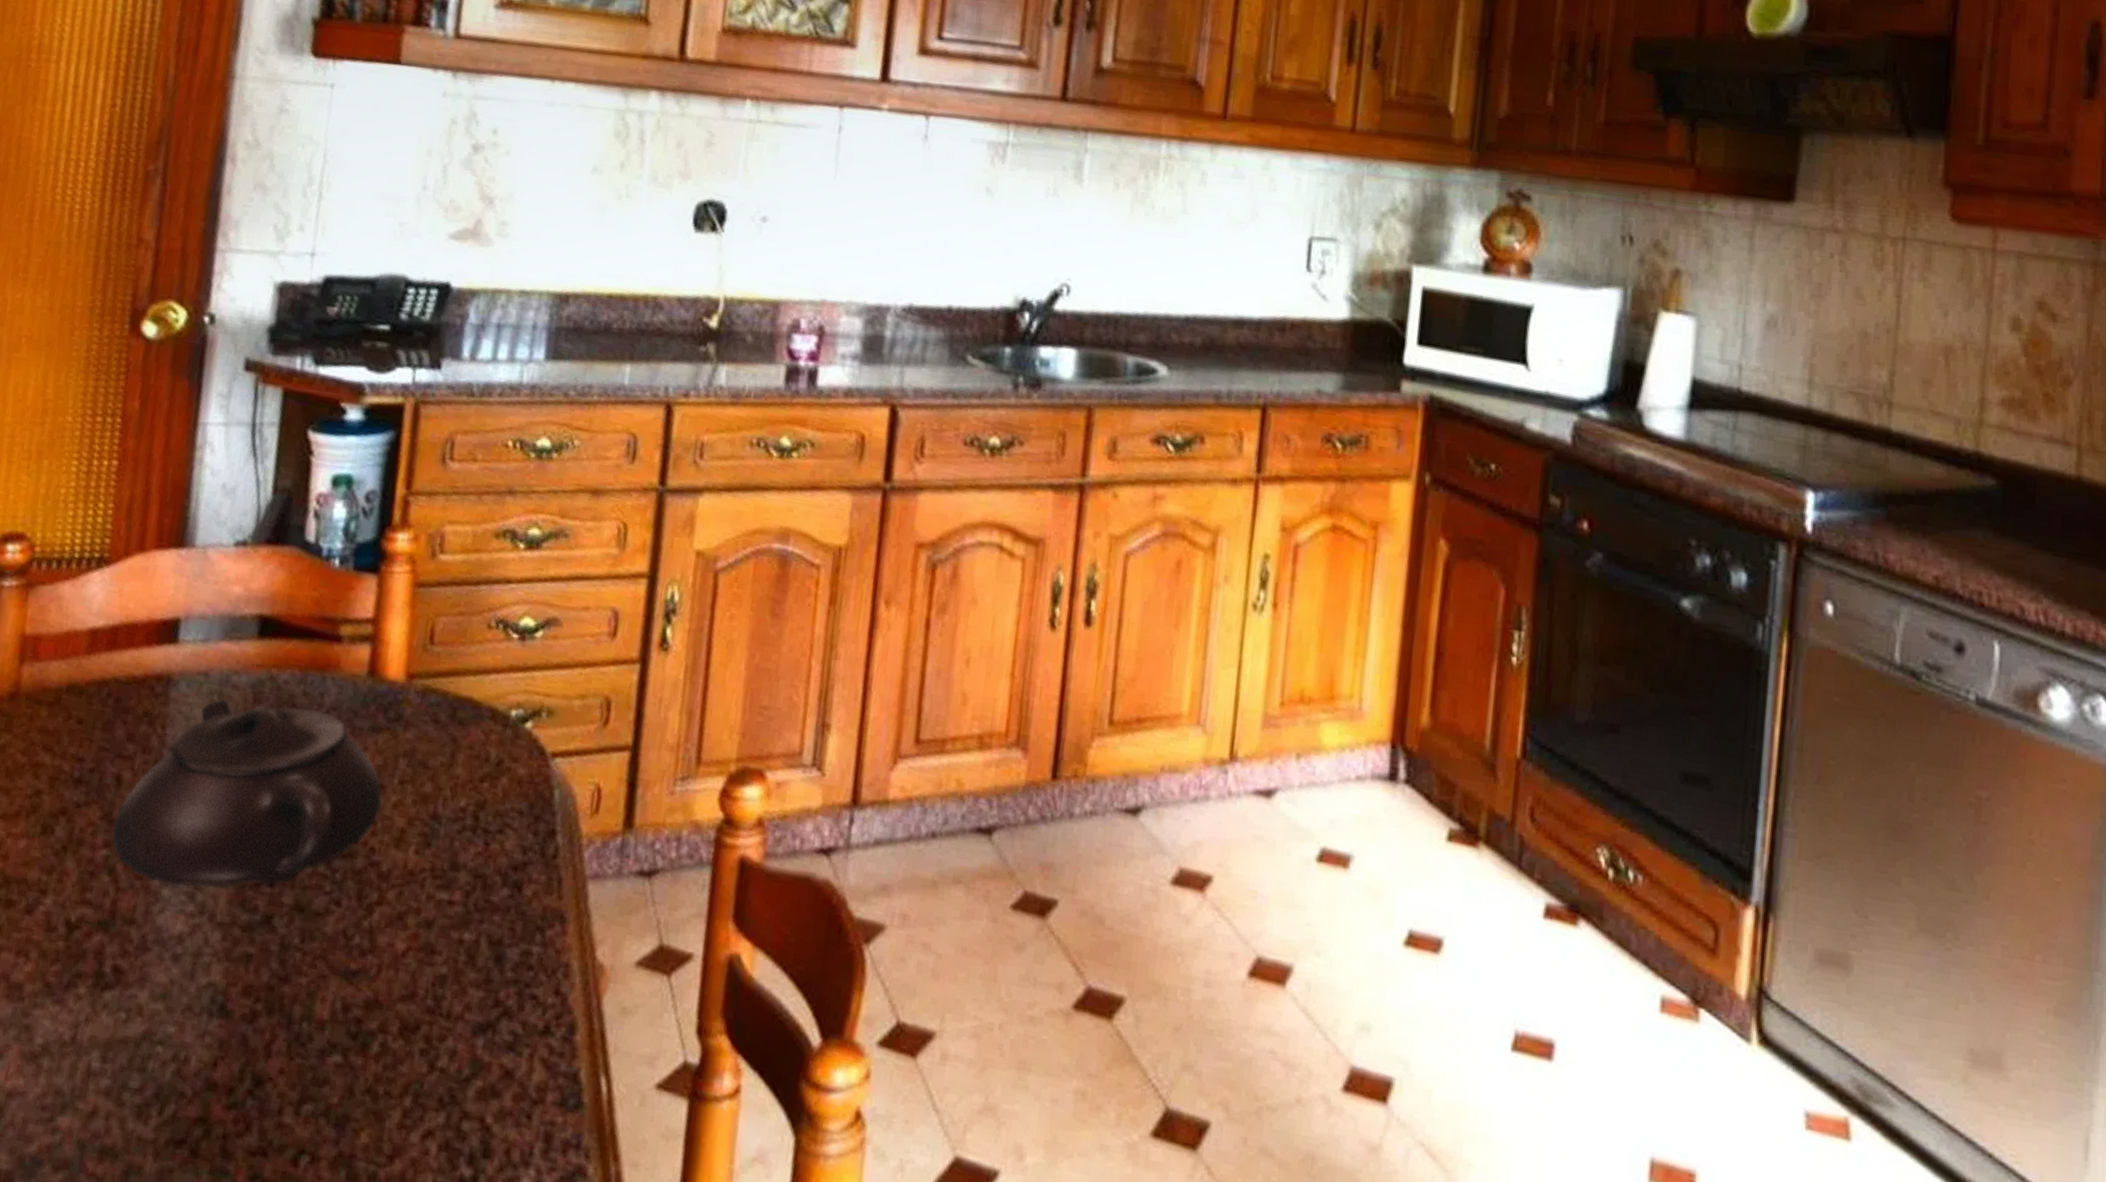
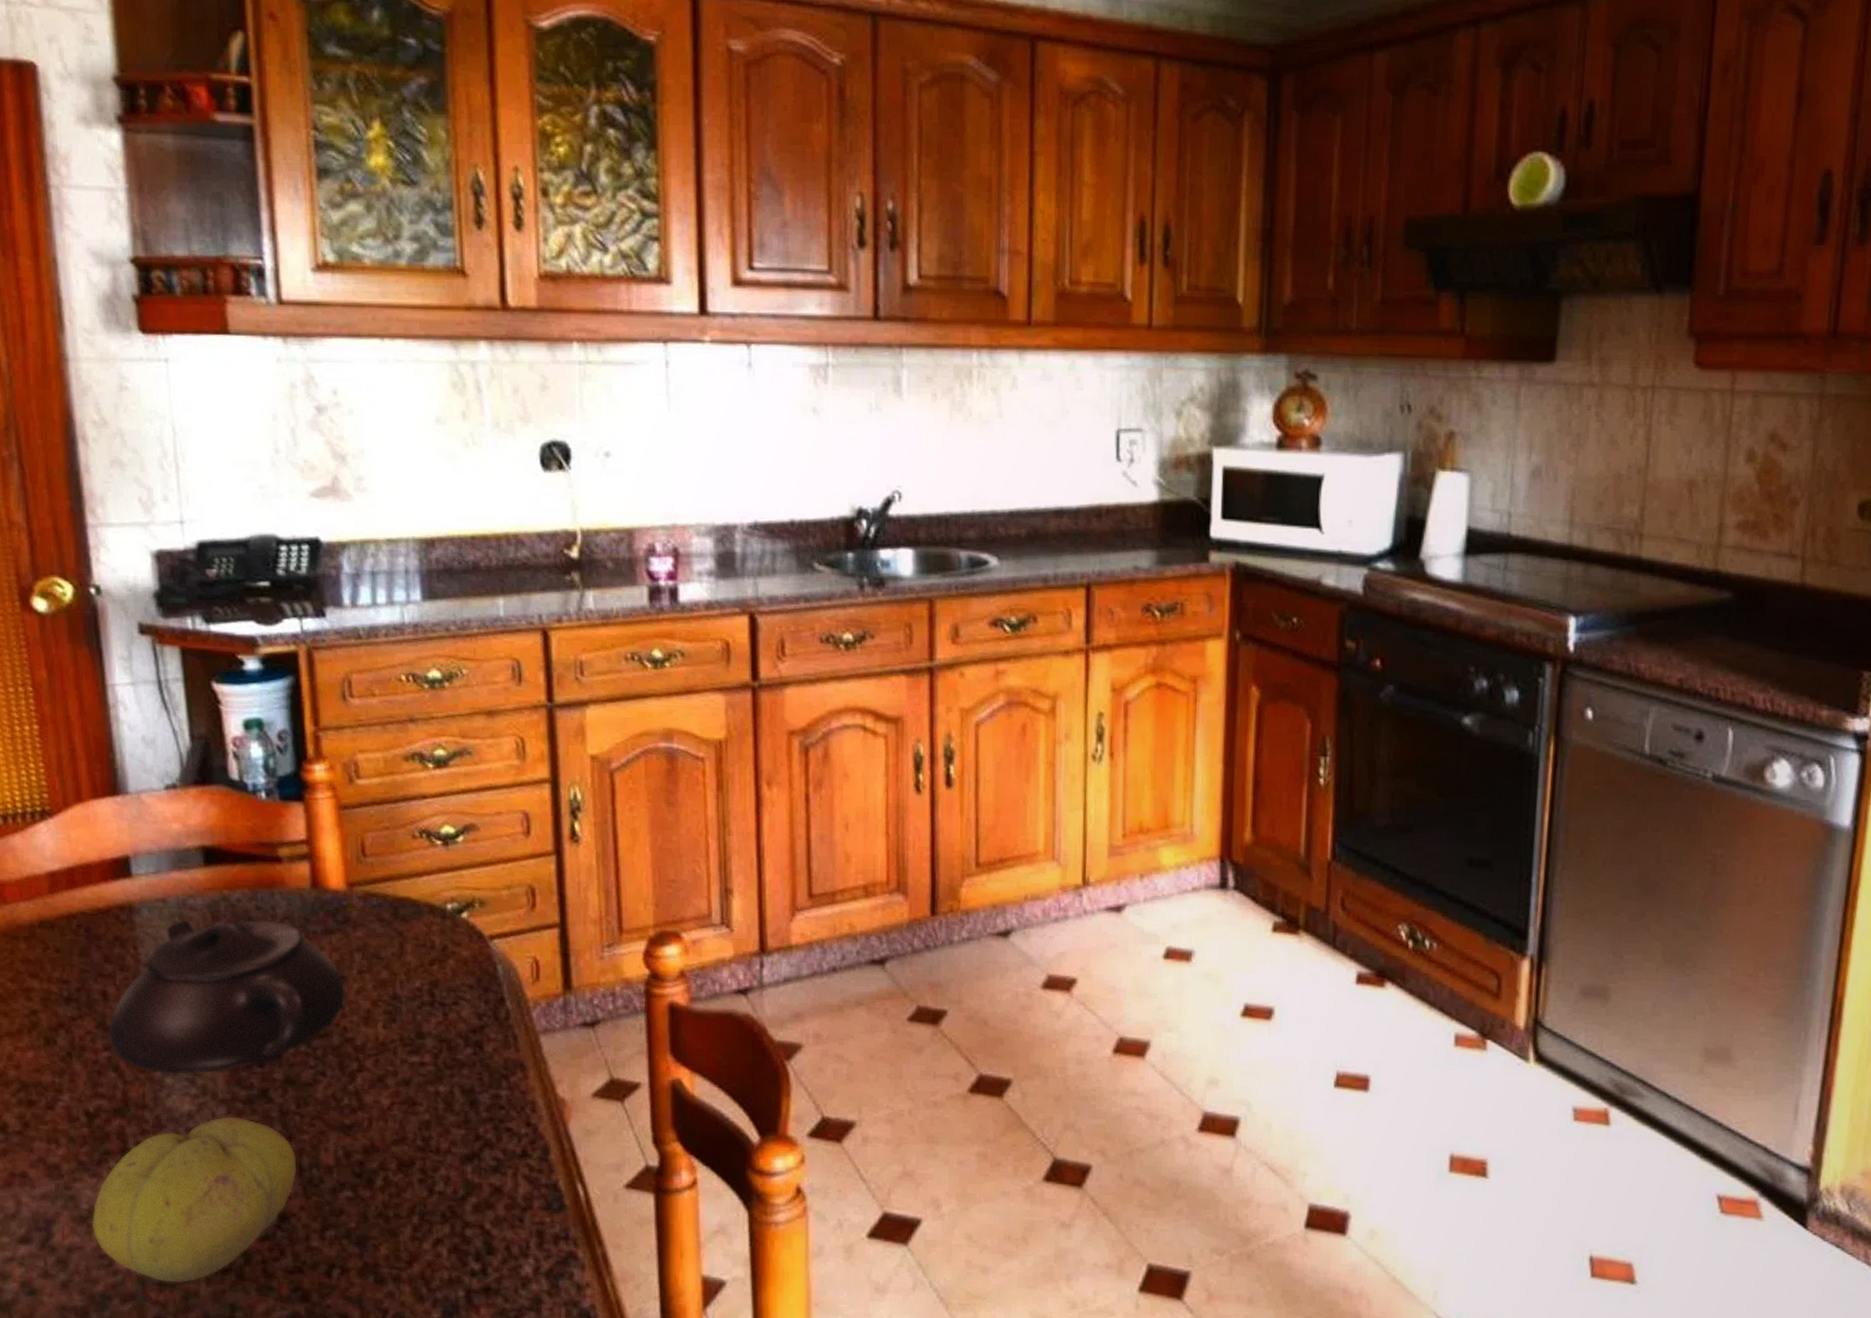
fruit: none [41,944,288,1154] -> present [92,1116,297,1283]

